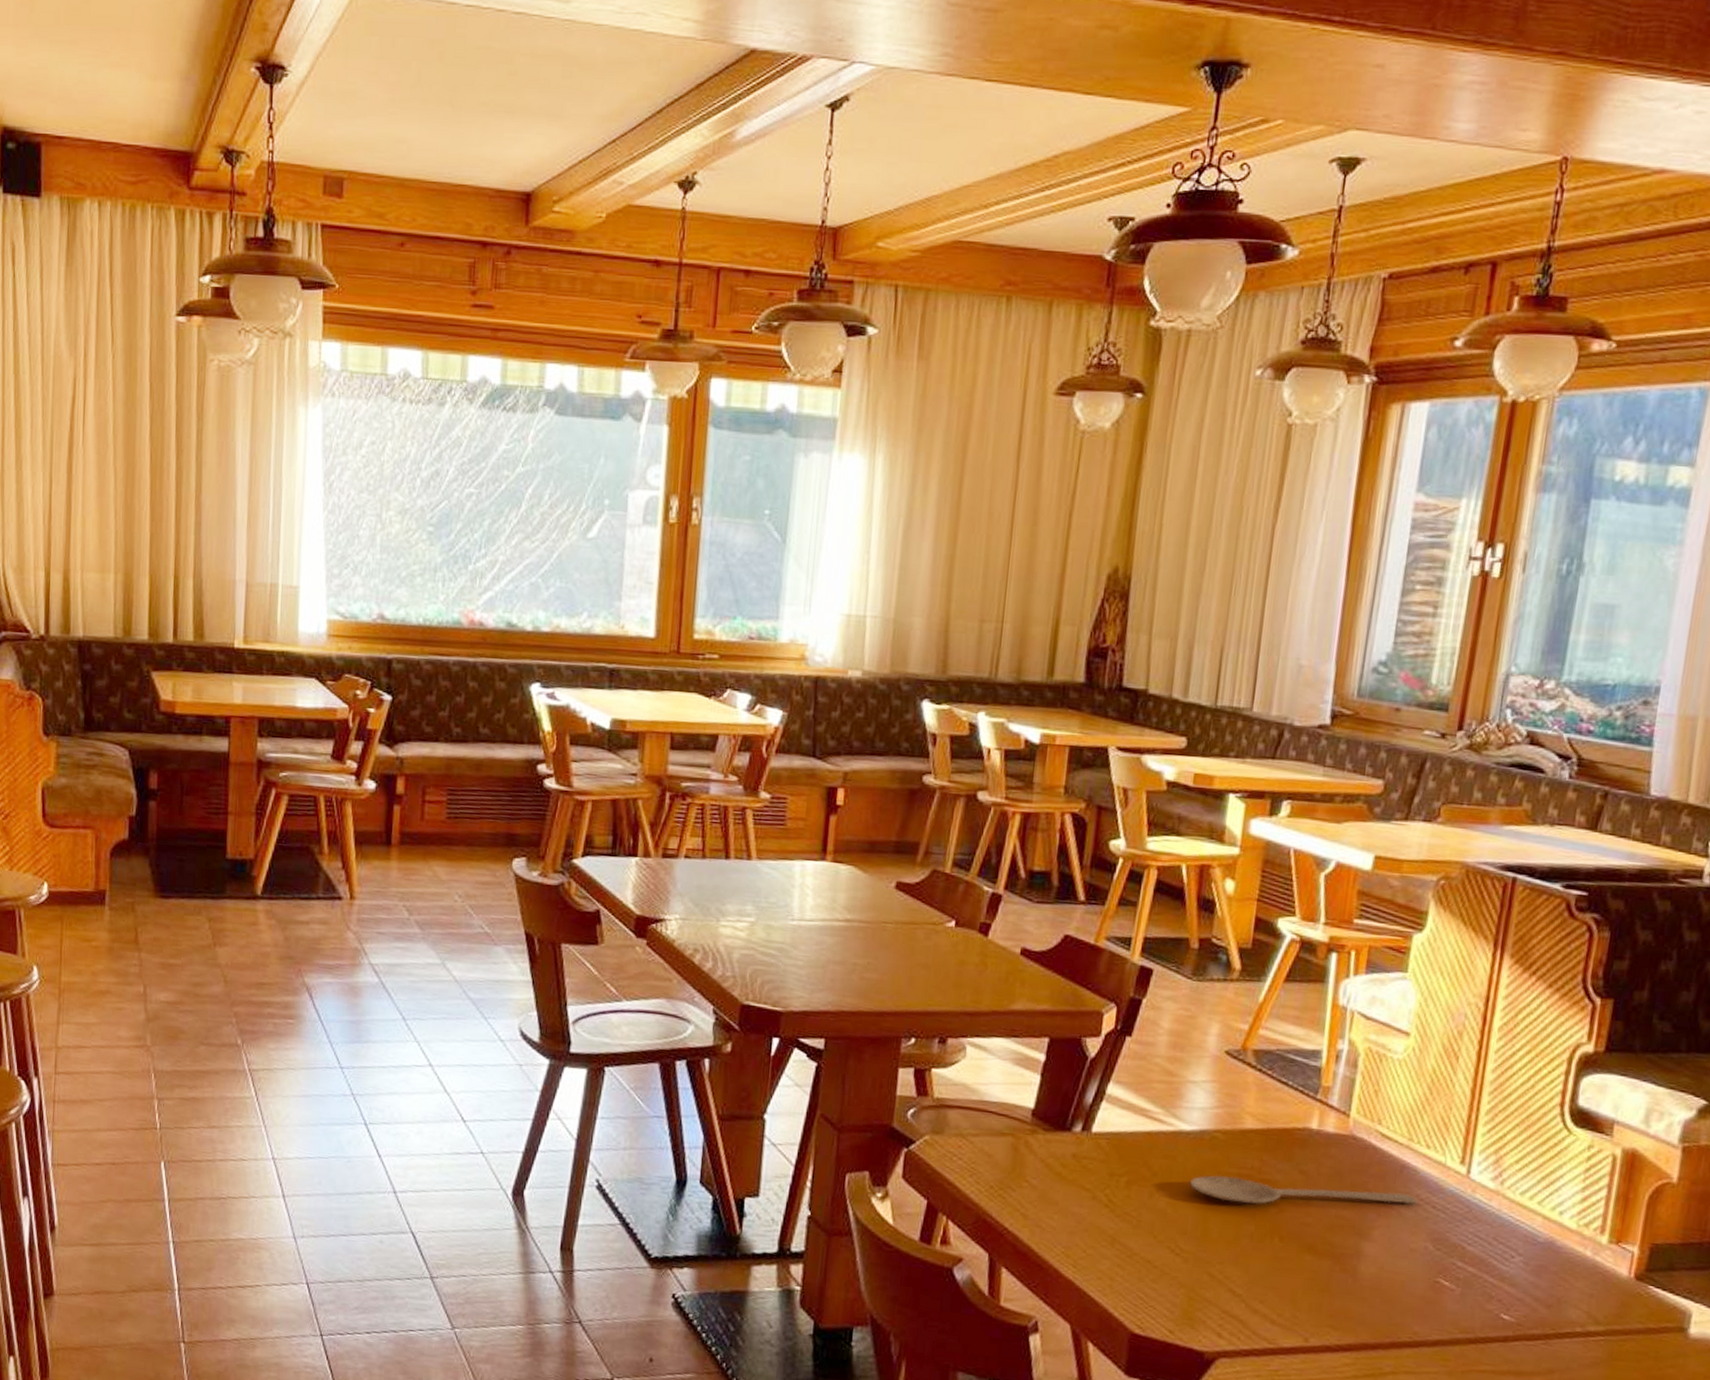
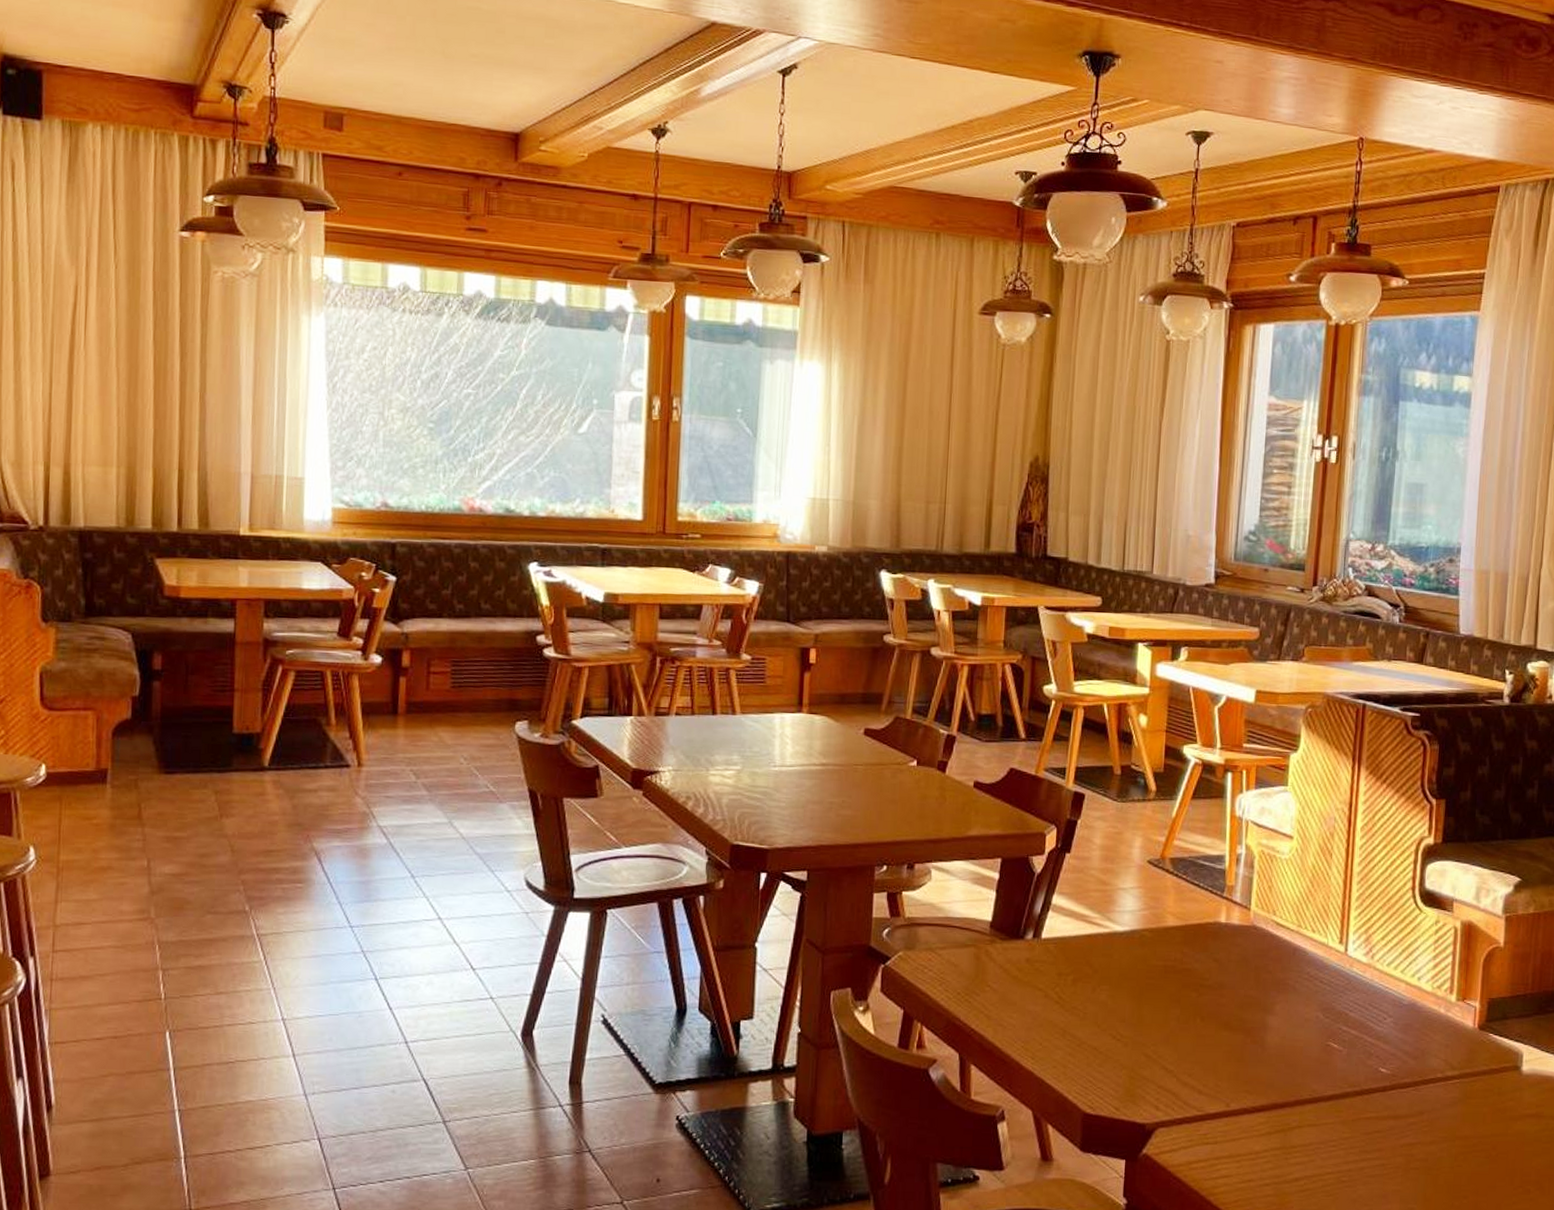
wooden spoon: present [1189,1175,1418,1204] -> none [1124,968,1308,991]

